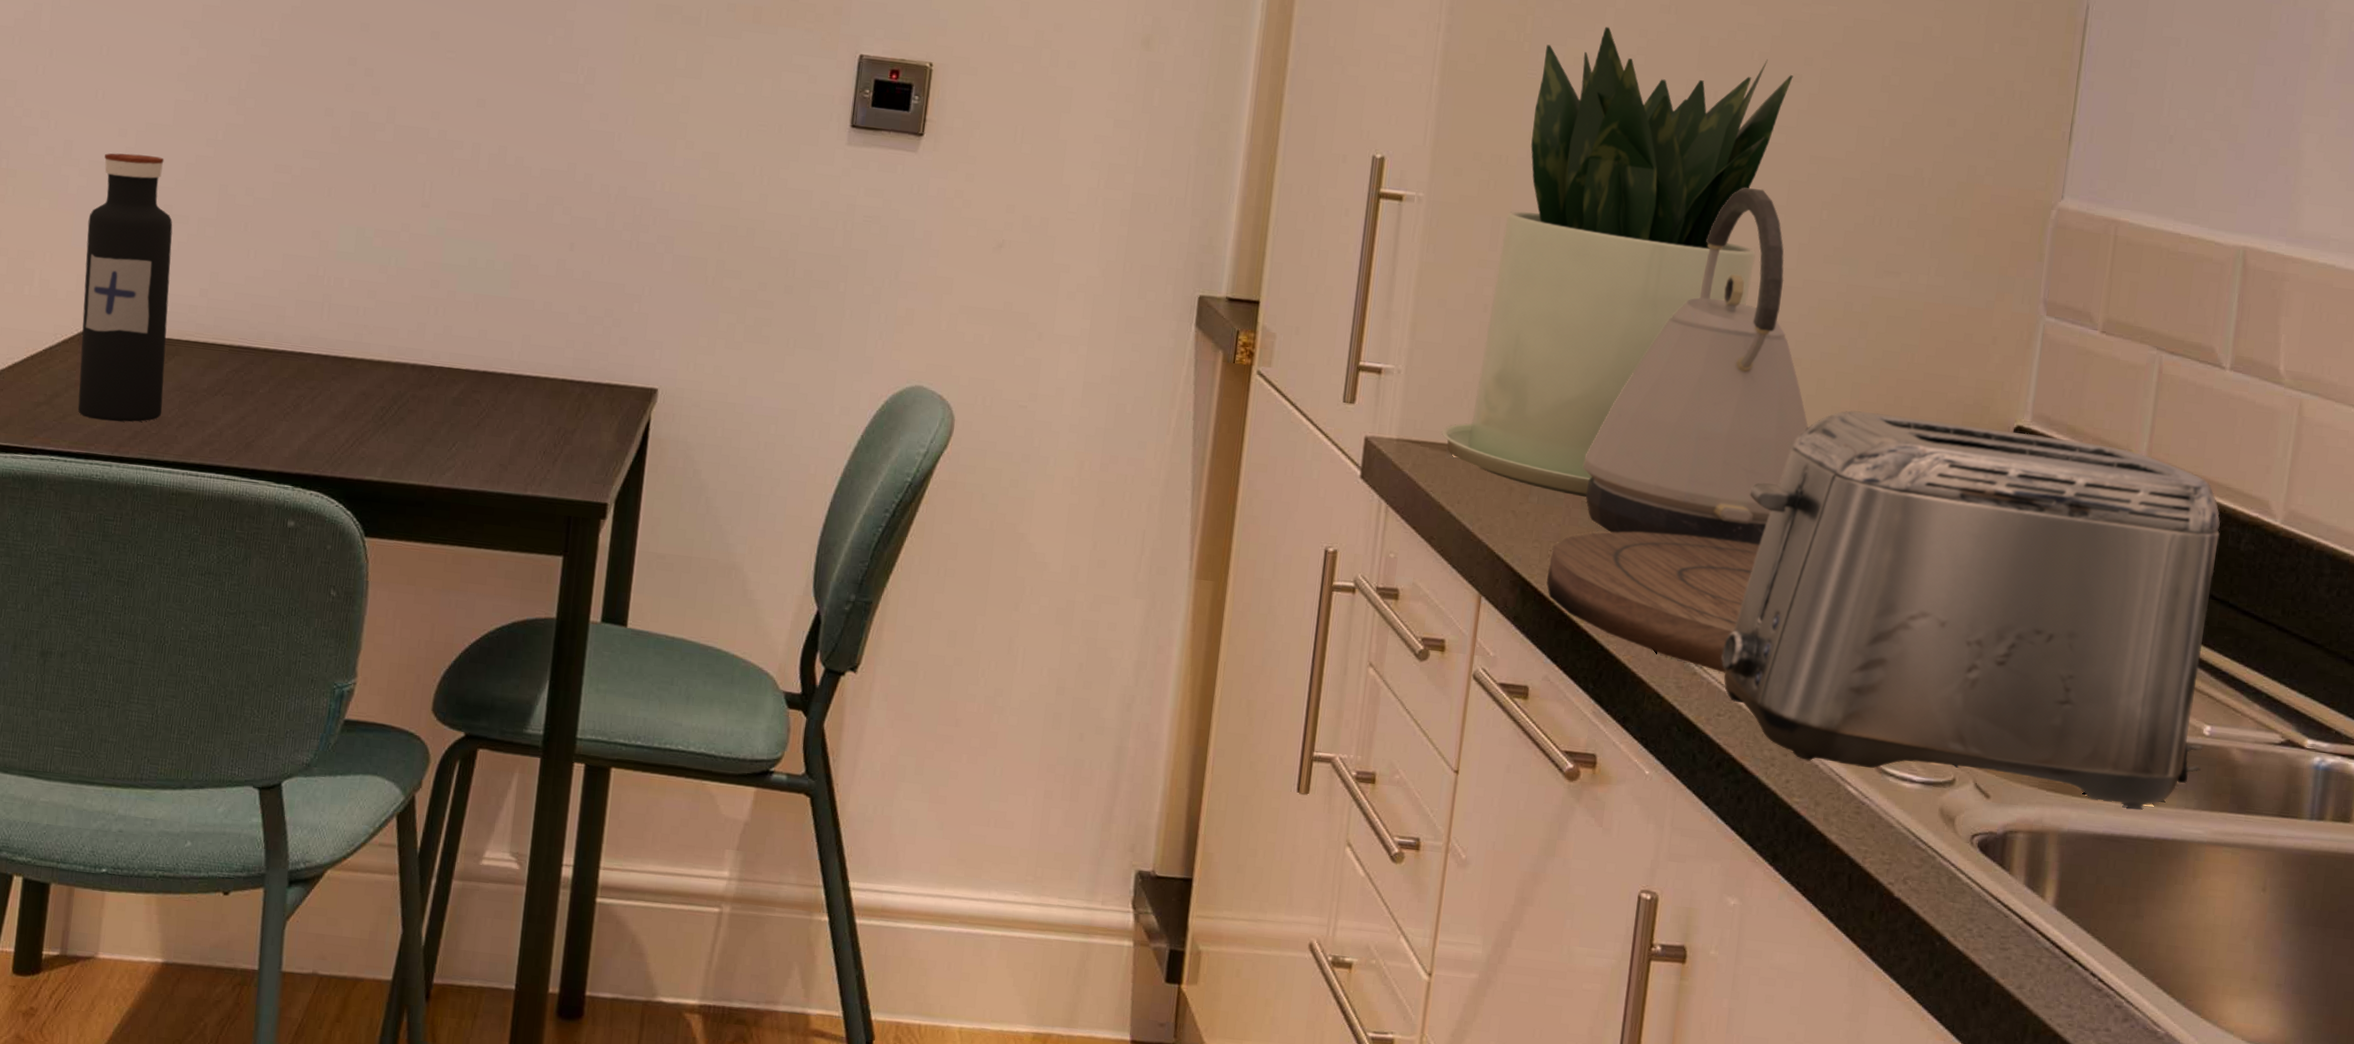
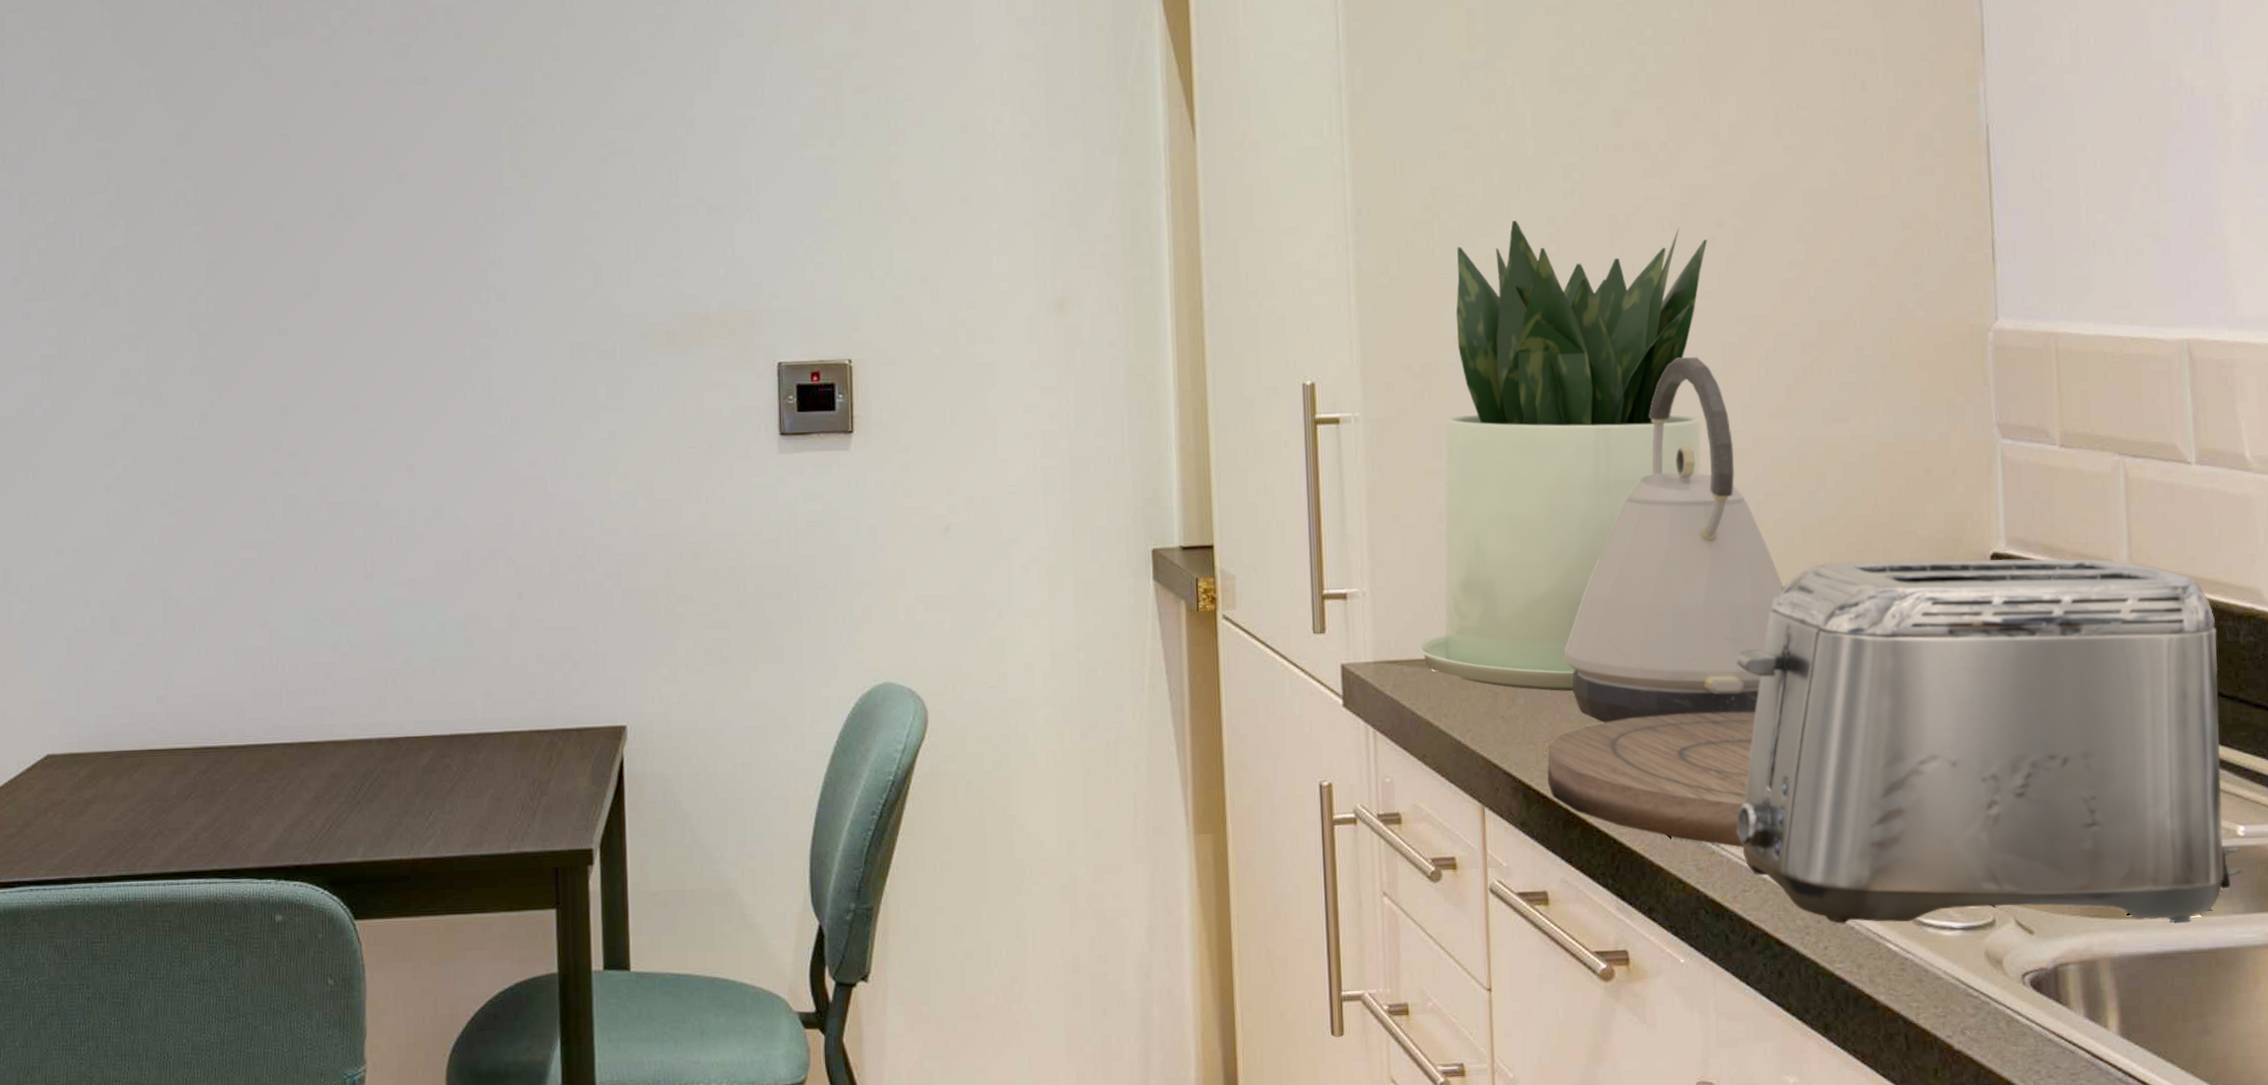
water bottle: present [77,153,173,422] -> none [36,571,135,843]

